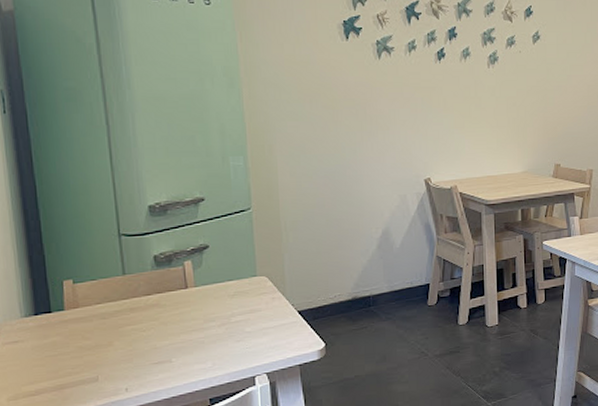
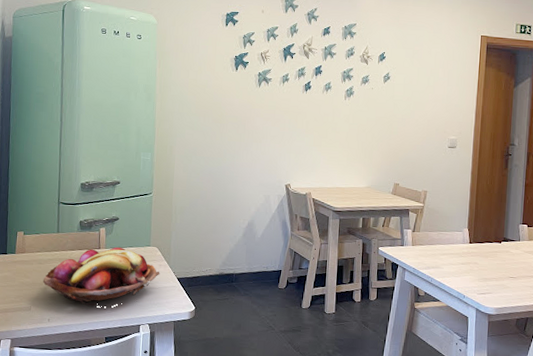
fruit basket: none [110,283,274,363] -> present [42,247,160,307]

